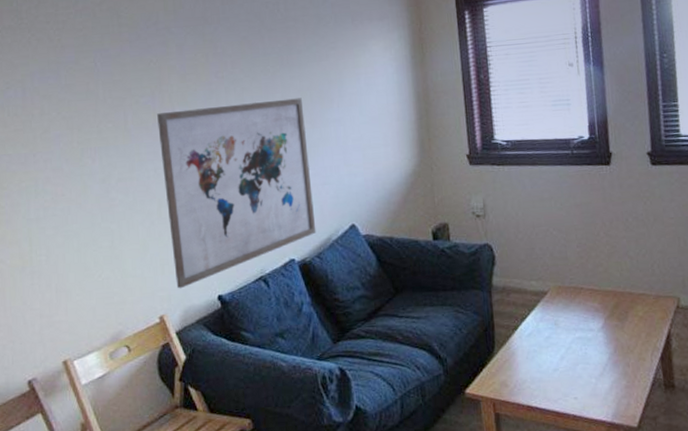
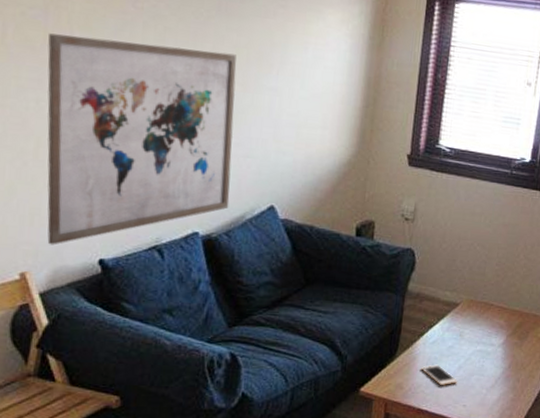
cell phone: none [522,357,563,379] -> present [421,364,458,386]

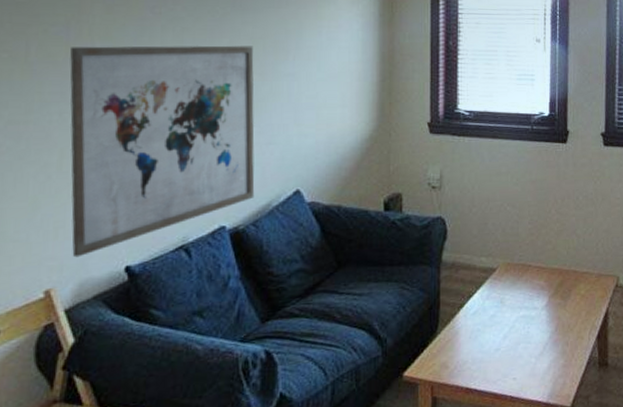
cell phone: present [421,364,458,386] -> none [465,336,505,360]

